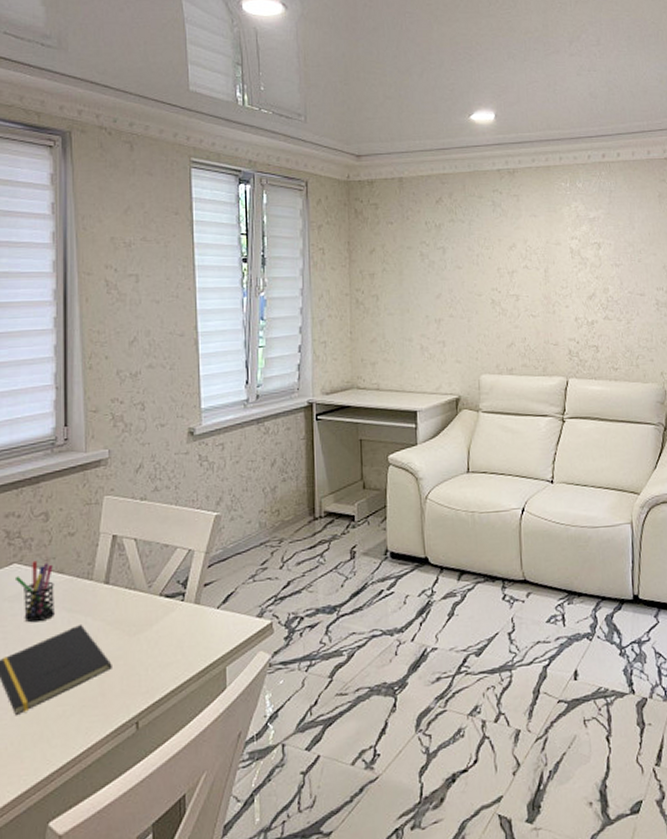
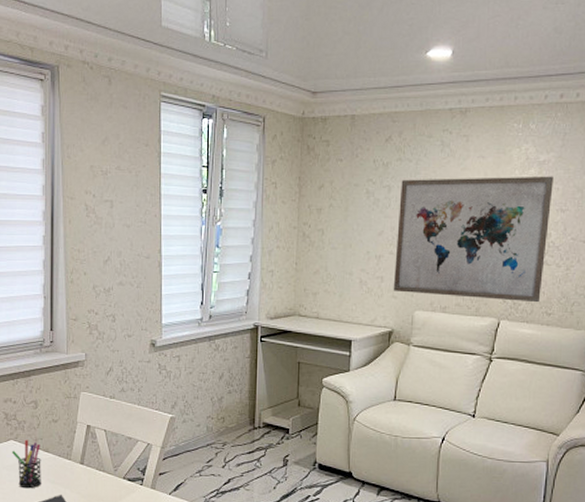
wall art: none [455,232,606,359] -> present [393,176,554,303]

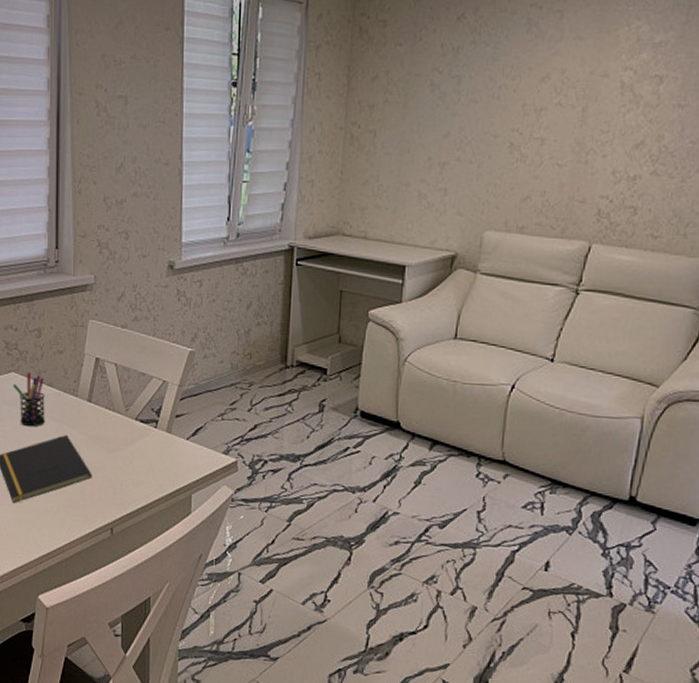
wall art: present [393,176,554,303] -> none [458,61,672,223]

